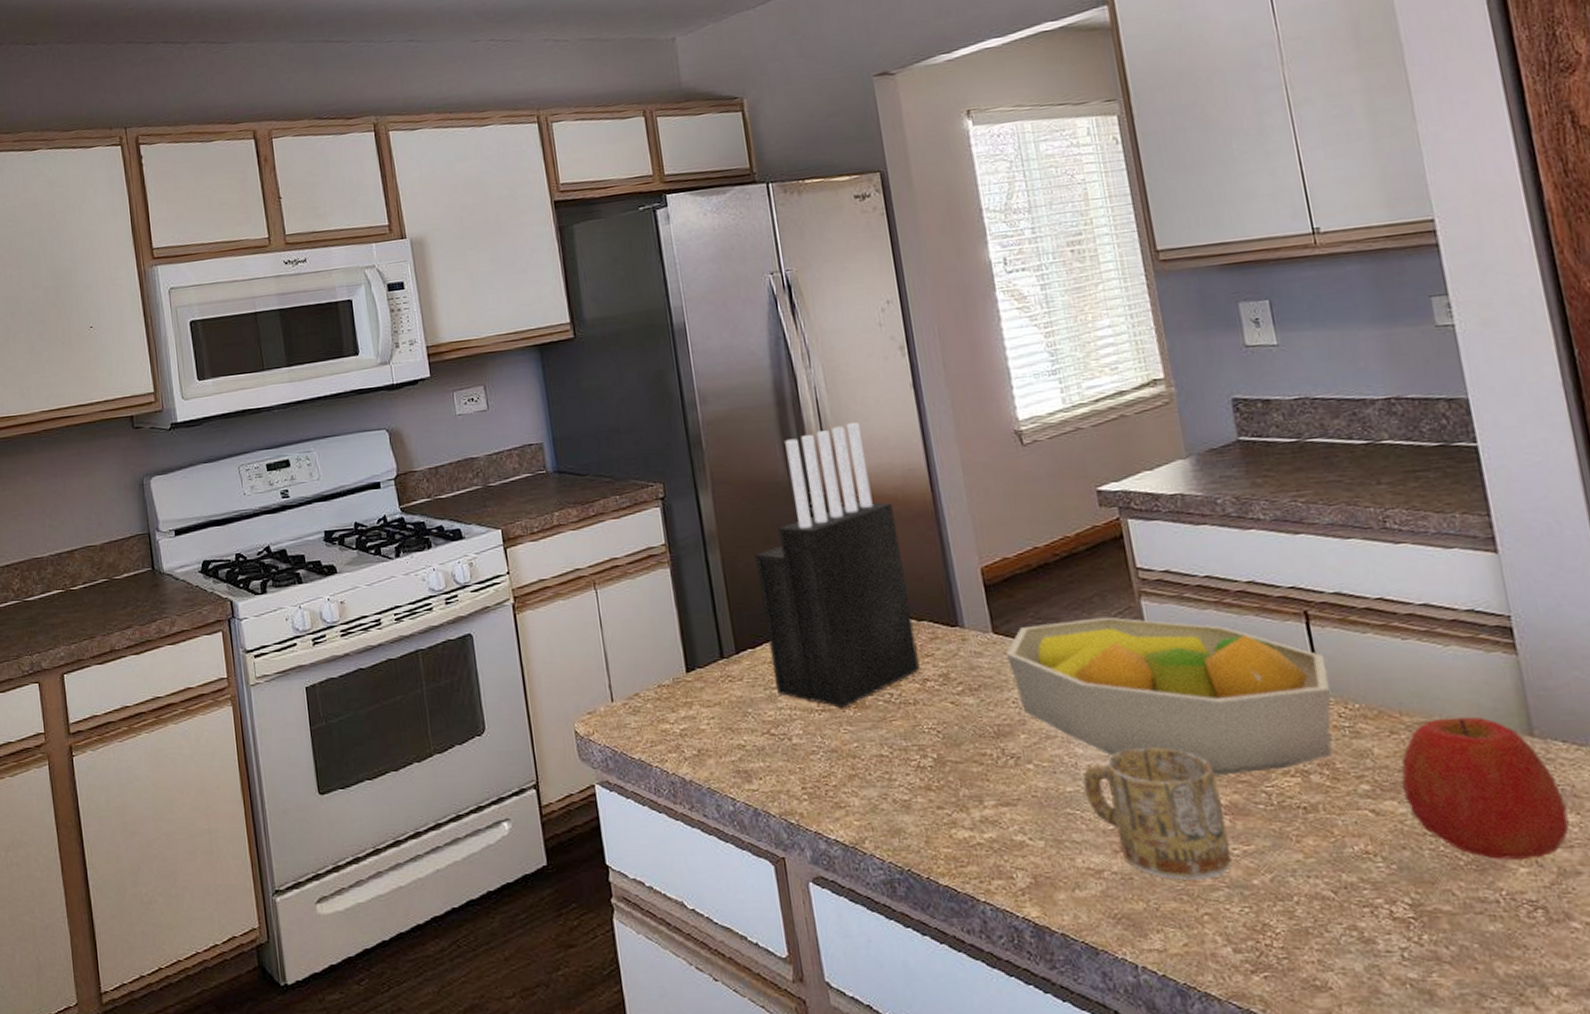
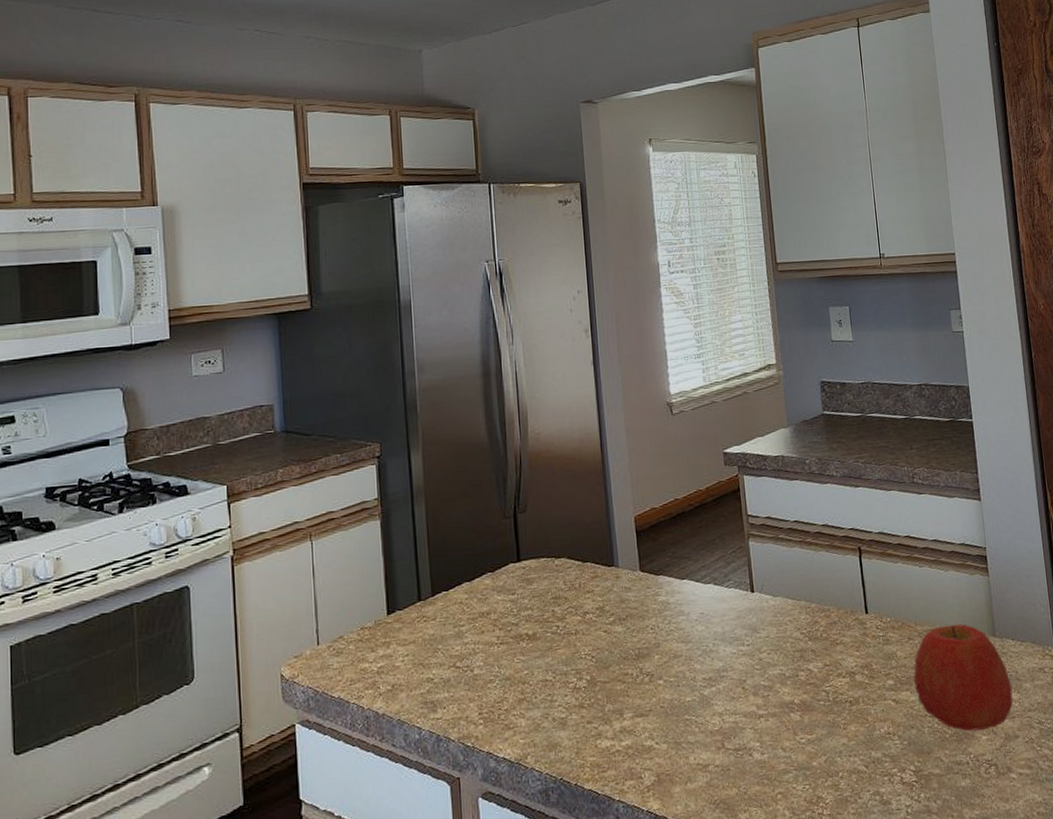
knife block: present [755,422,920,710] -> none [455,393,582,642]
fruit bowl: present [1006,616,1332,776] -> none [649,555,872,681]
mug: present [1083,747,1231,880] -> none [699,660,799,768]

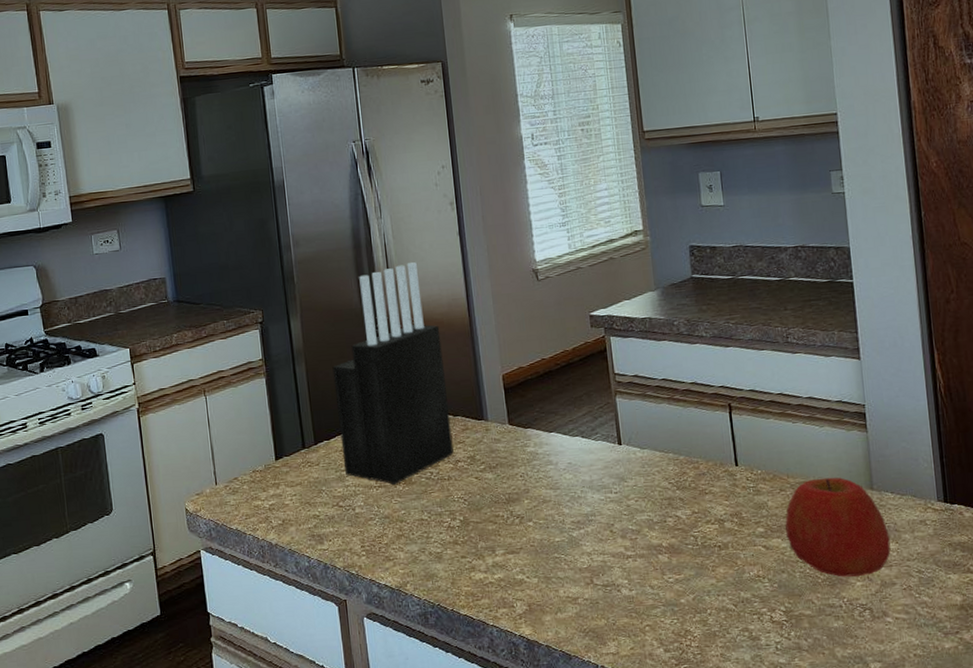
knife block: none [455,393,582,642] -> present [332,262,454,486]

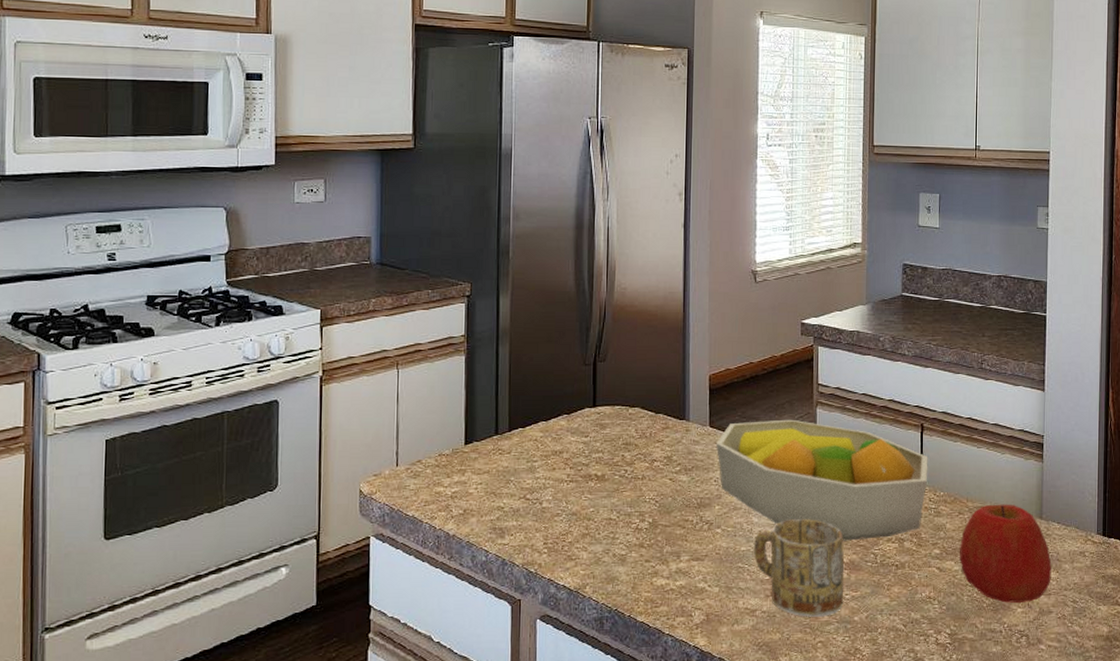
knife block: present [332,262,454,486] -> none [536,250,653,481]
fruit bowl: none [518,410,743,526] -> present [716,419,928,541]
mug: none [568,506,667,602] -> present [754,518,844,617]

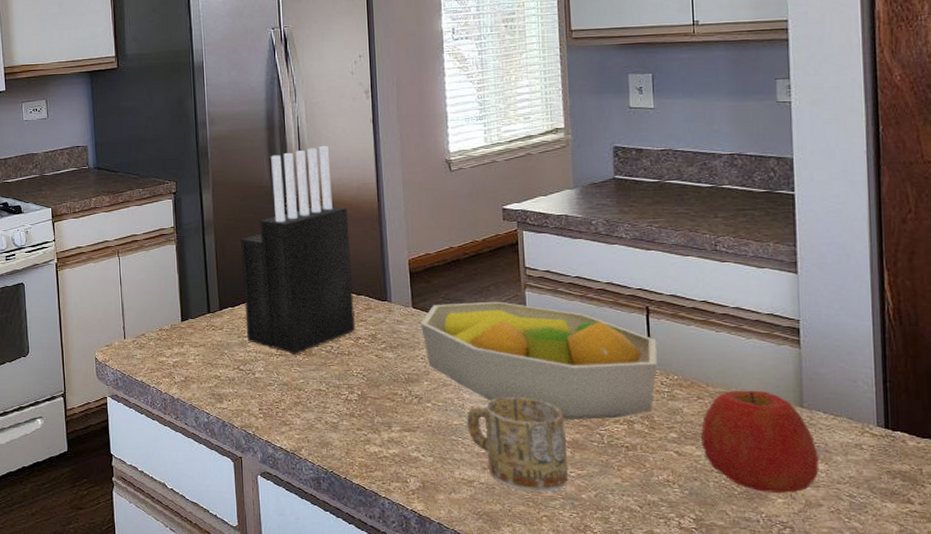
knife block: none [536,250,653,481] -> present [240,146,355,355]

